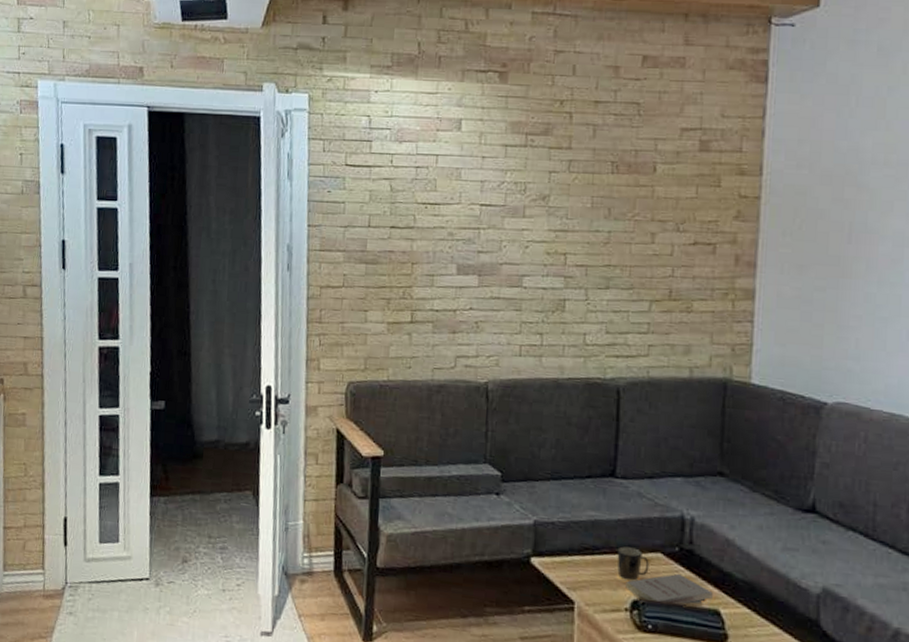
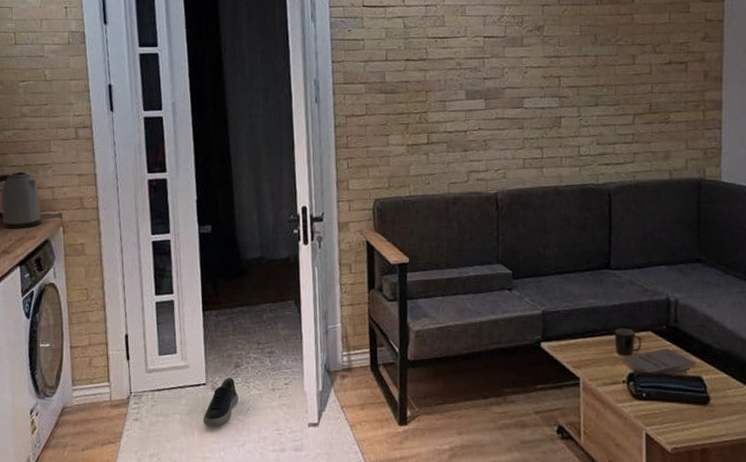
shoe: none [143,573,185,629] -> present [202,378,239,428]

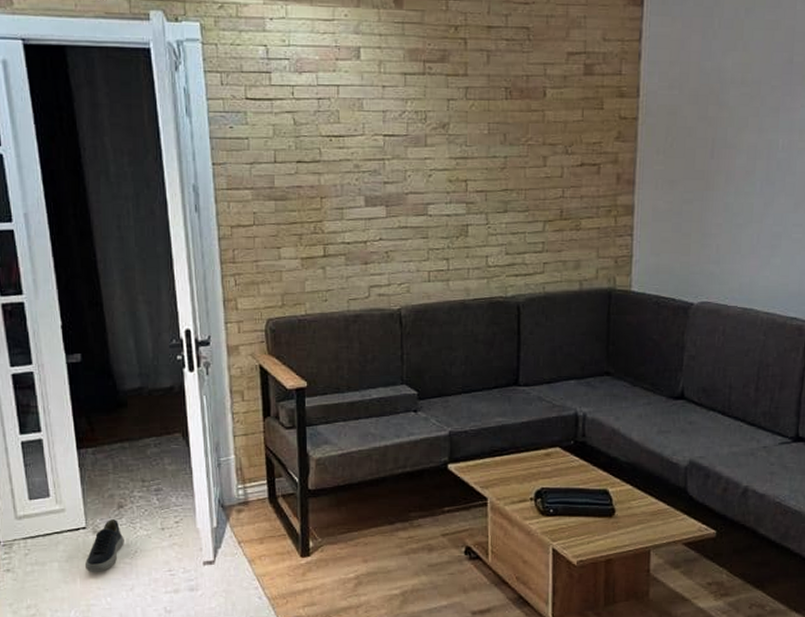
mug: present [614,328,642,358] -> none [522,445,550,475]
books: present [622,348,696,377] -> none [530,463,602,492]

